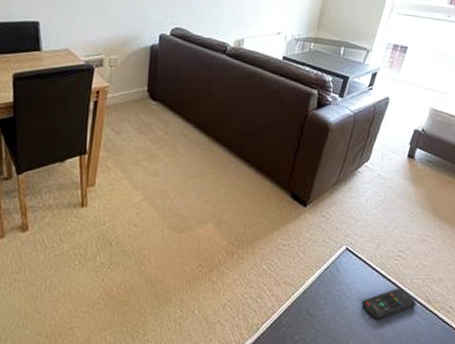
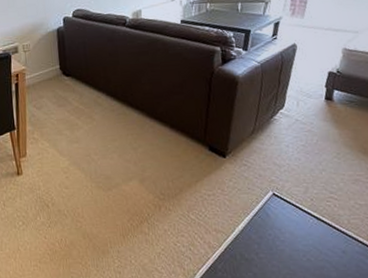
remote control: present [362,288,416,321] -> none [297,229,358,263]

